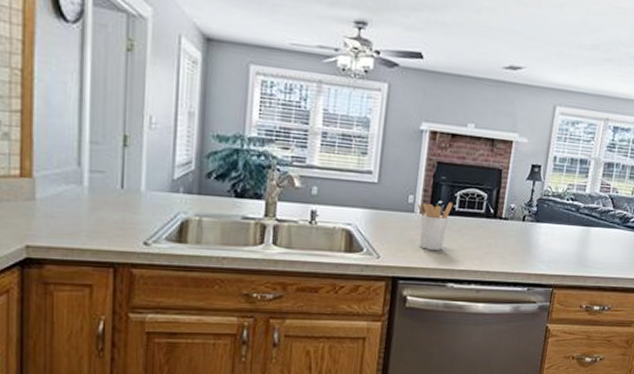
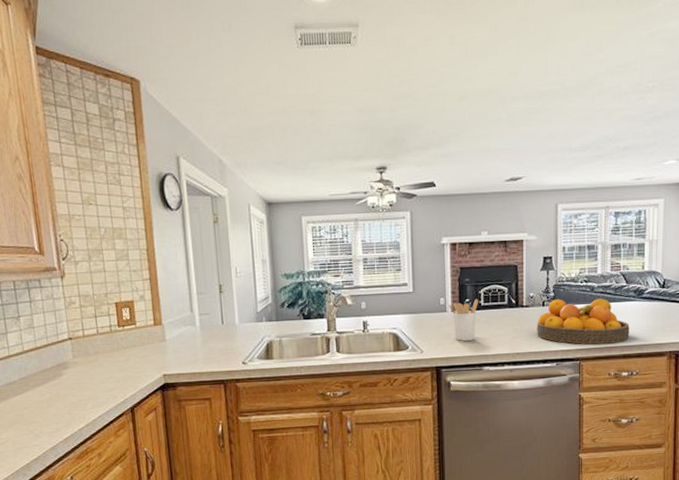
fruit bowl: none [511,215,610,273] -> present [537,298,630,345]

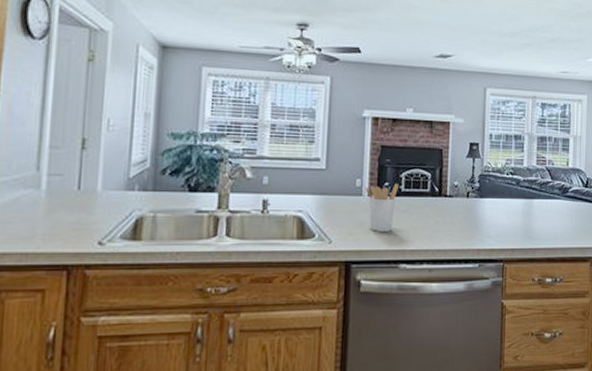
fruit bowl: present [537,298,630,345] -> none [459,190,554,245]

